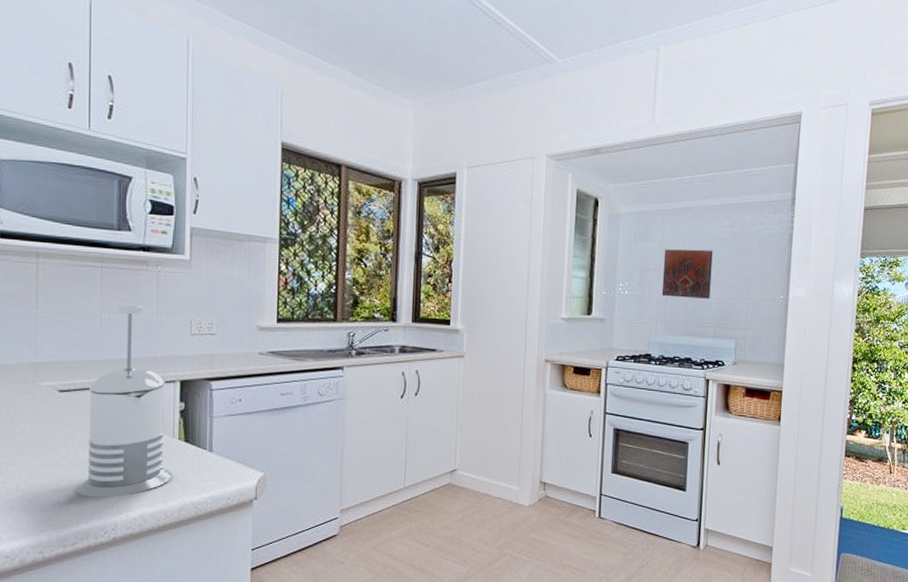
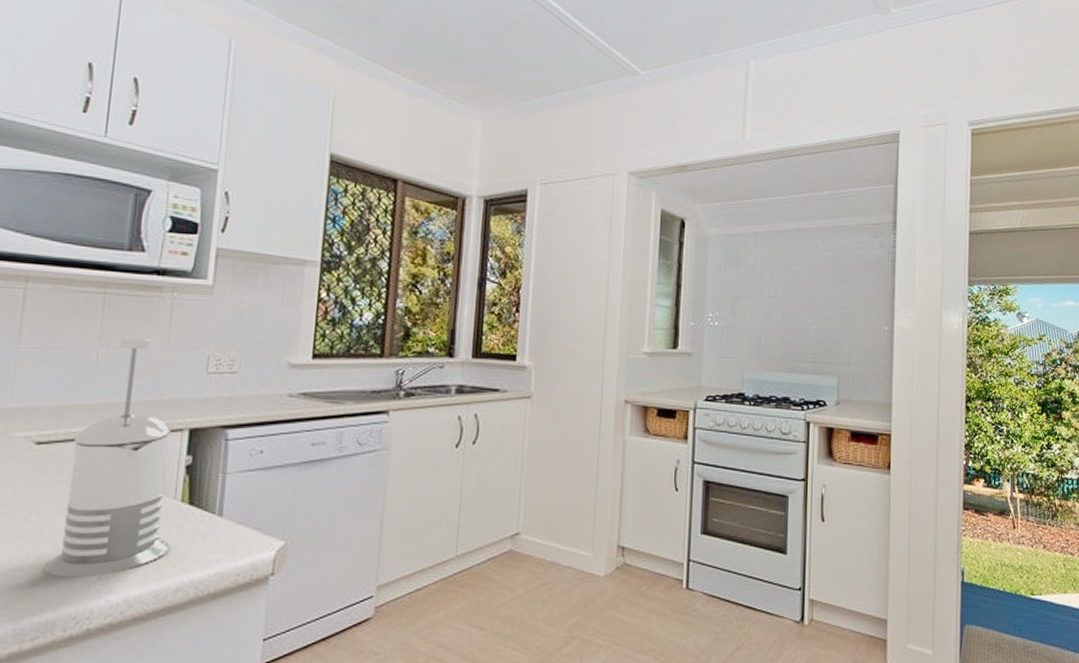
decorative tile: present [661,249,713,299] -> none [755,275,811,331]

